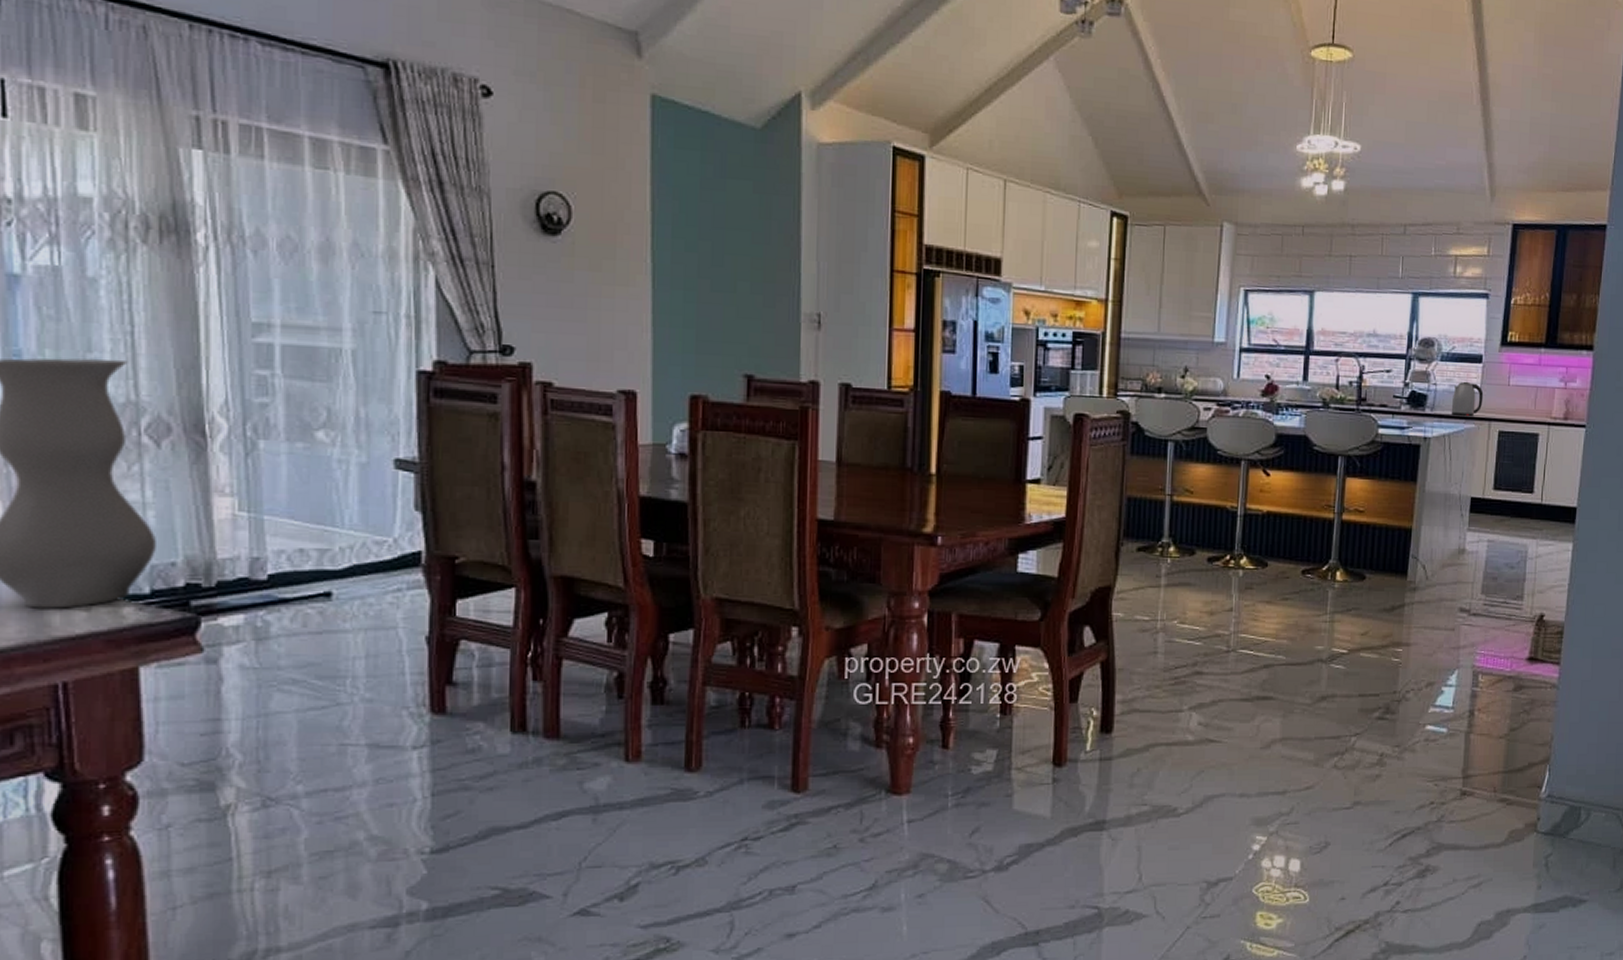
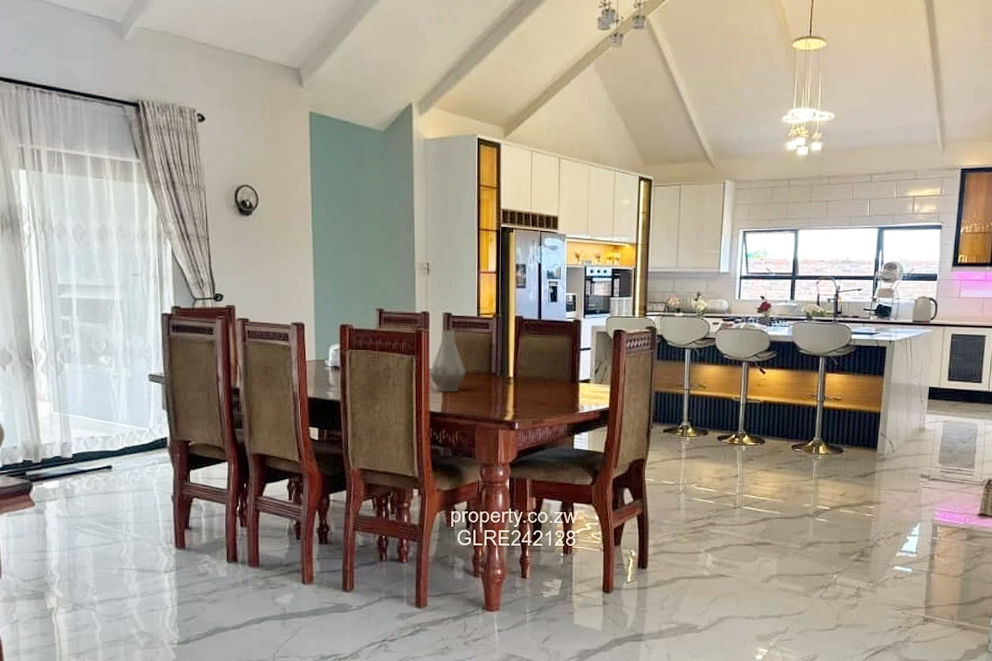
vase: none [818,407,870,493] -> present [429,330,466,392]

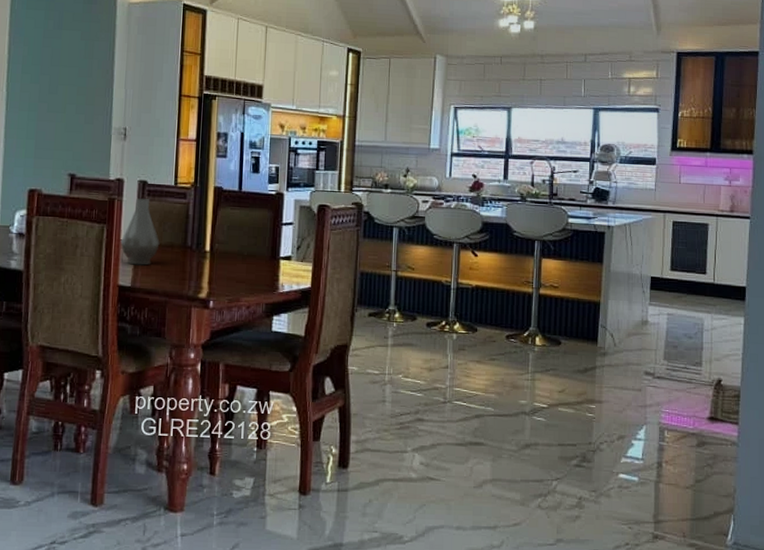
kettle: present [911,295,939,324] -> none [630,179,658,210]

